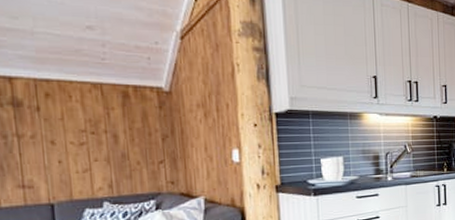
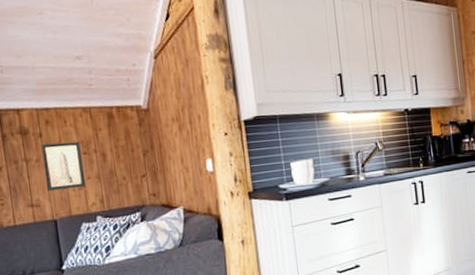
wall art: none [38,118,91,172] -> present [41,141,85,192]

